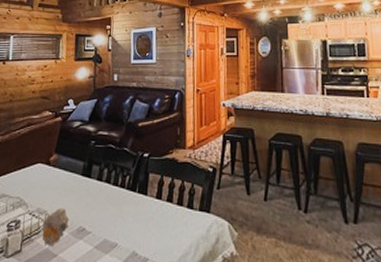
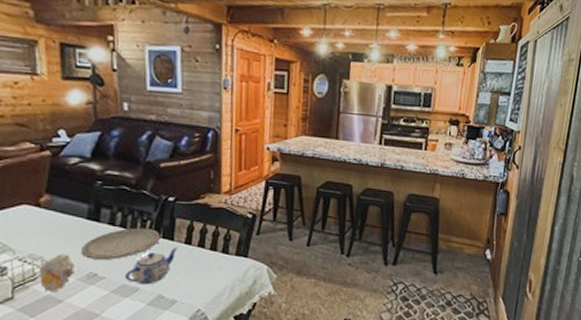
plate: none [75,182,137,215] -> present [81,227,161,261]
teapot: none [107,201,151,241] -> present [125,246,178,285]

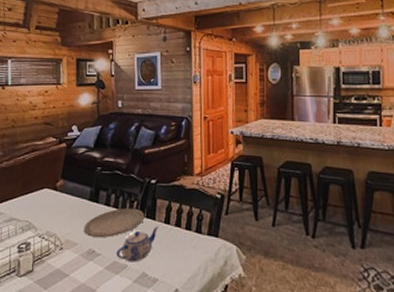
flower: present [40,254,76,293] -> none [52,231,80,267]

